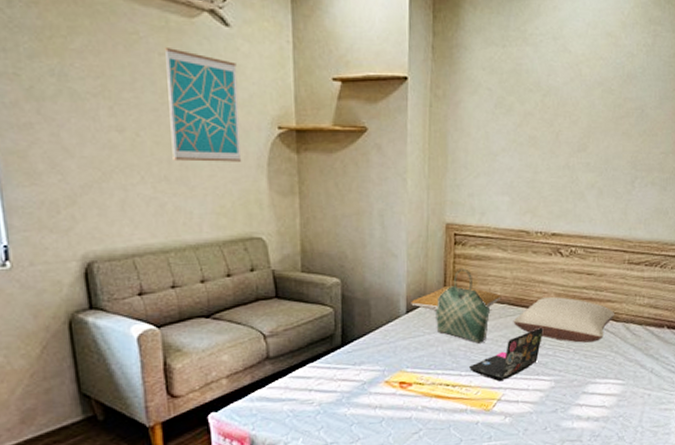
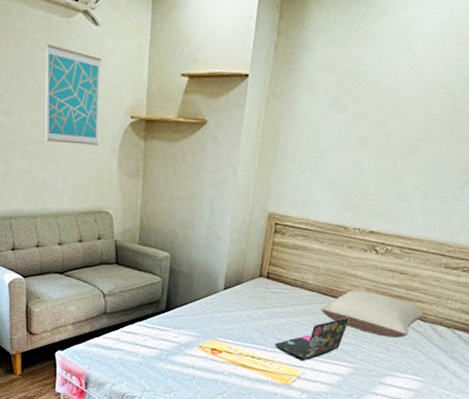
pillow: present [411,286,502,311] -> none [229,270,313,294]
tote bag: present [435,268,490,344] -> none [249,255,300,325]

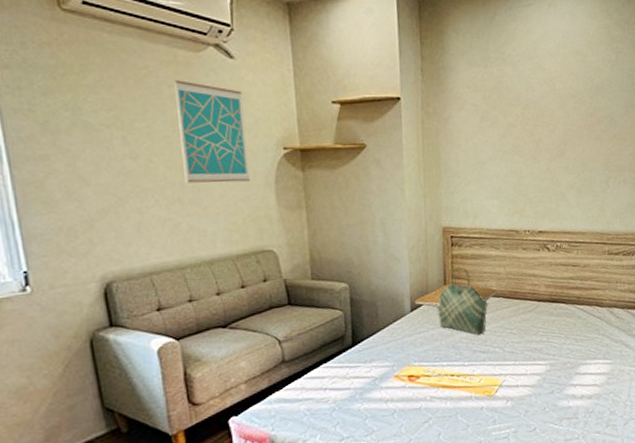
pillow: none [229,270,313,294] -> present [414,283,497,308]
tote bag: none [249,255,300,325] -> present [437,267,487,335]
laptop: present [275,318,349,361] -> none [471,317,537,369]
pillow: present [320,291,424,338] -> none [509,288,600,329]

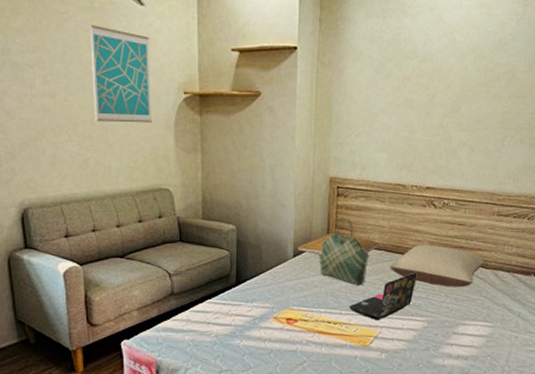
laptop: none [471,317,537,369] -> present [349,273,417,321]
pillow: none [509,288,600,329] -> present [389,245,485,287]

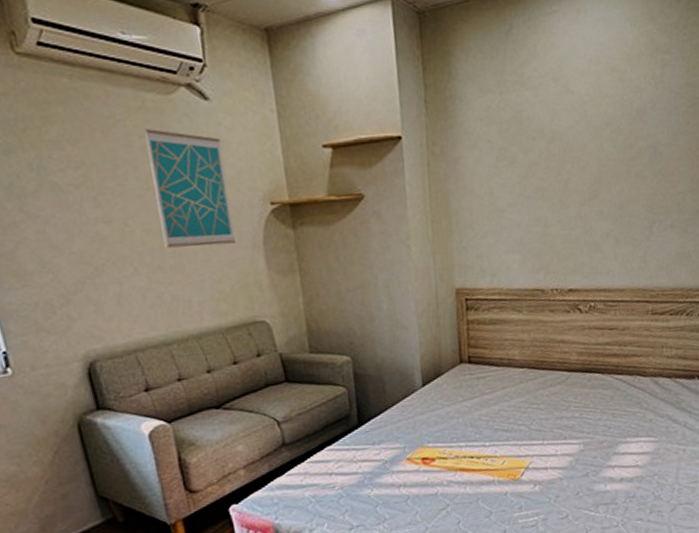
pillow: present [297,233,379,256] -> none [426,353,521,382]
tote bag: present [319,218,368,286] -> none [452,334,510,412]
laptop: present [349,273,417,321] -> none [493,390,568,450]
pillow: present [389,245,485,287] -> none [534,355,642,402]

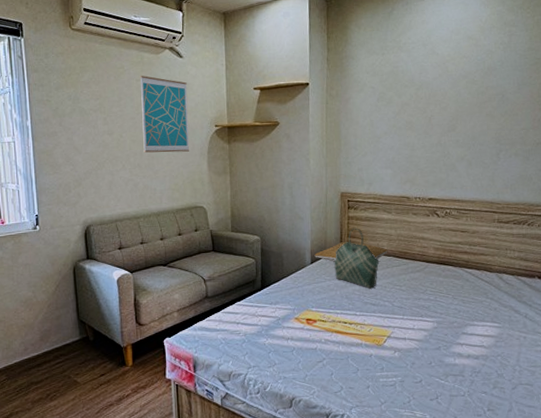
pillow: none [426,353,521,382] -> present [314,242,388,262]
tote bag: none [452,334,510,412] -> present [334,228,379,289]

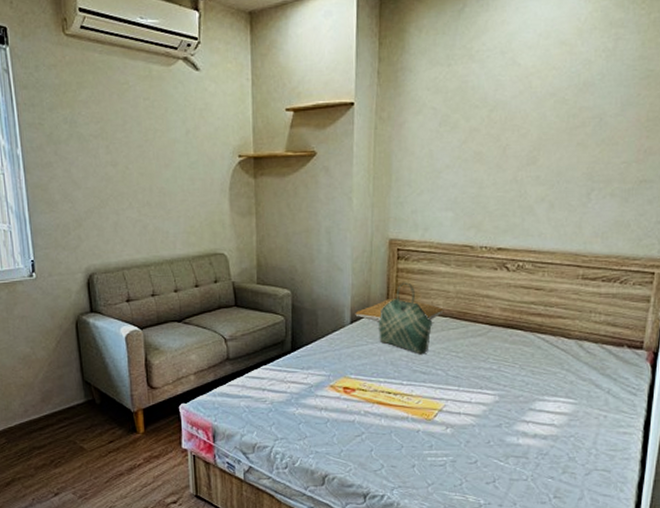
wall art: present [139,75,190,153] -> none [147,92,208,189]

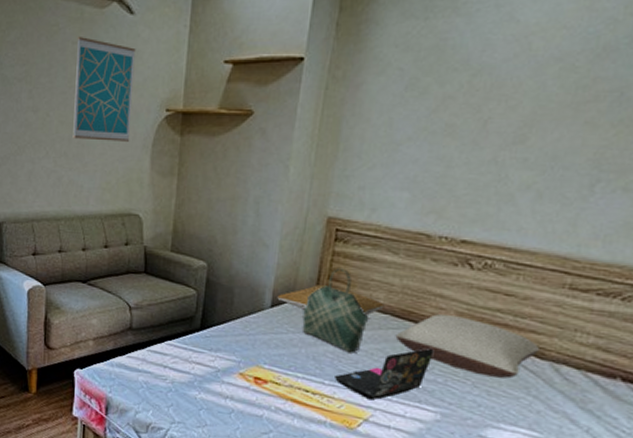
wall art: none [147,92,208,189] -> present [73,36,136,142]
laptop: none [411,342,487,393] -> present [335,349,434,401]
pillow: none [455,312,567,359] -> present [395,314,541,379]

